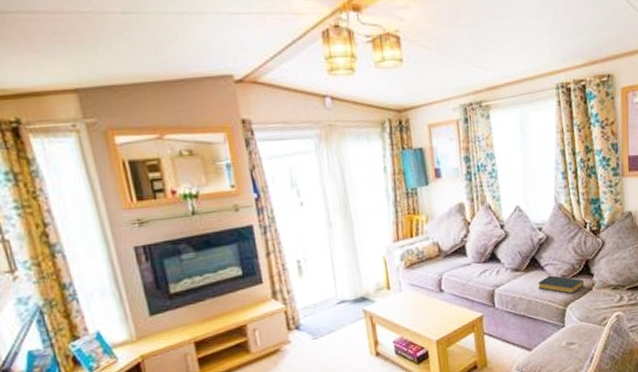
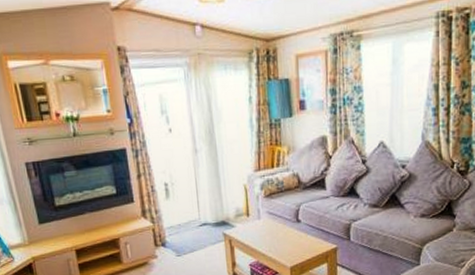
hardback book: present [538,275,584,294] -> none [396,213,444,233]

